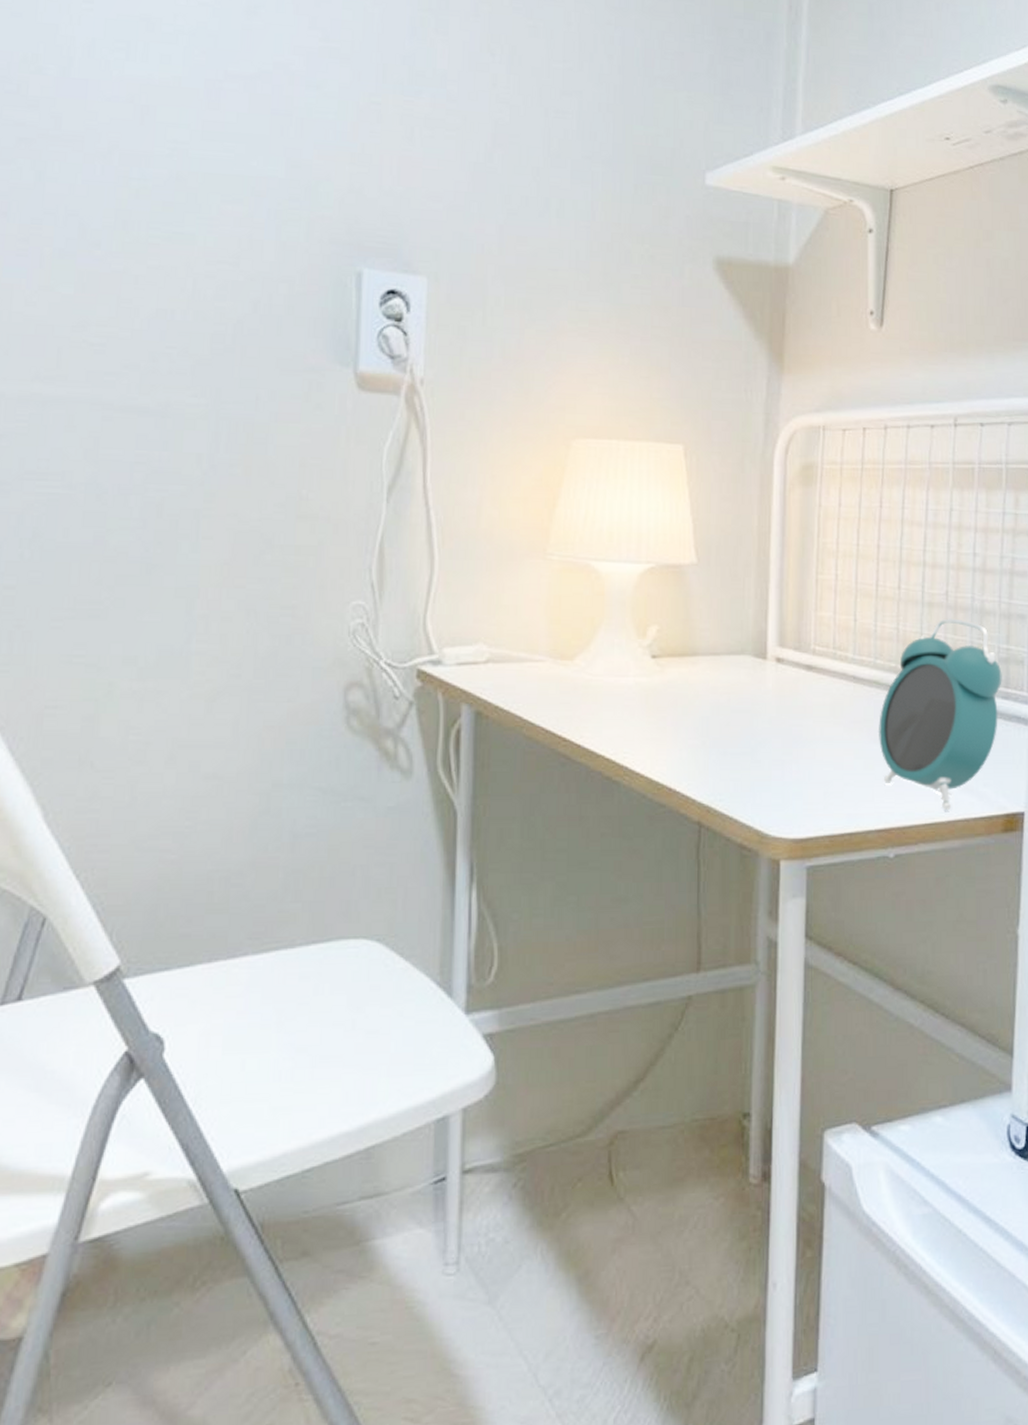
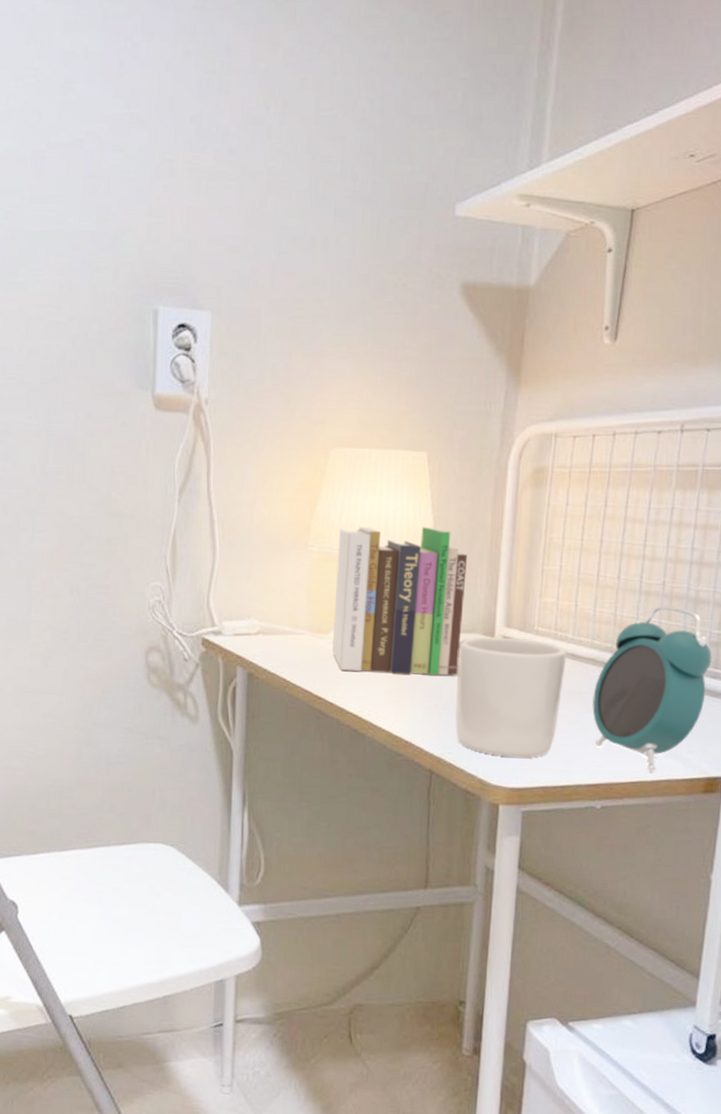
books: none [577,530,732,707] -> present [331,526,467,676]
mug: none [725,659,848,802] -> present [455,637,567,758]

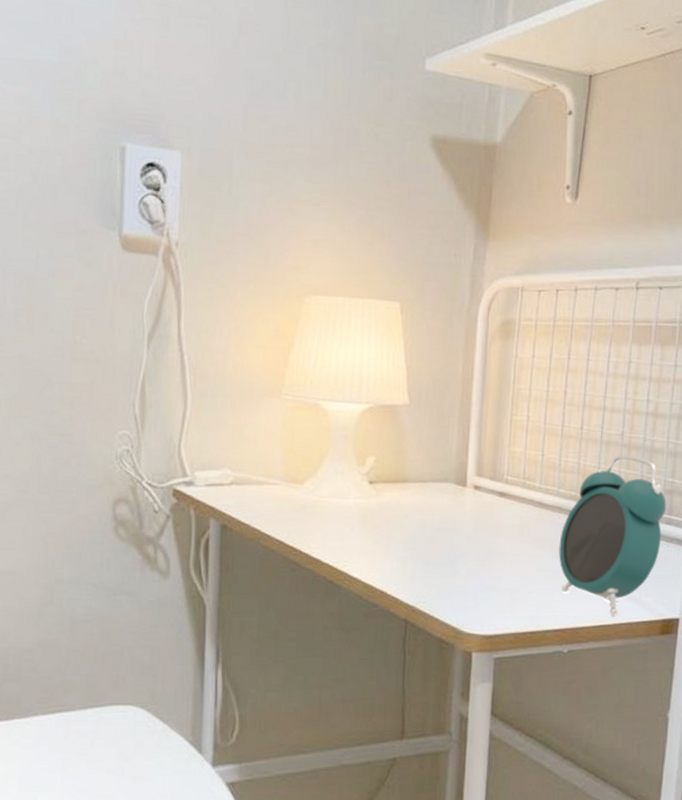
books: present [331,526,467,676] -> none [306,375,439,525]
mug: present [455,637,567,758] -> none [429,486,535,605]

